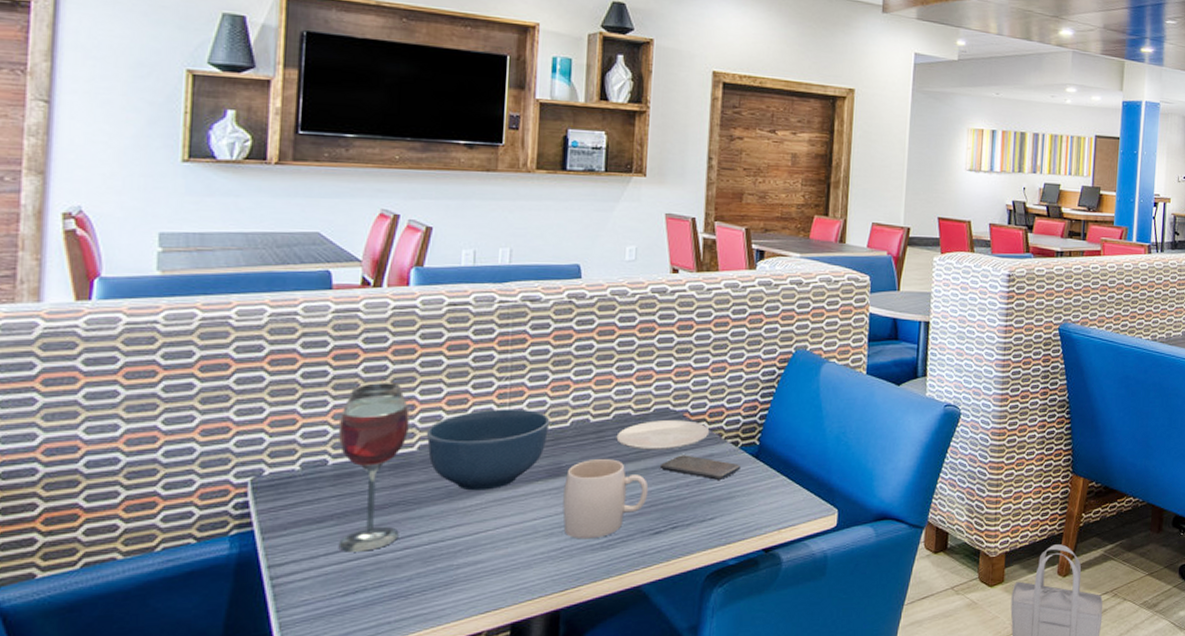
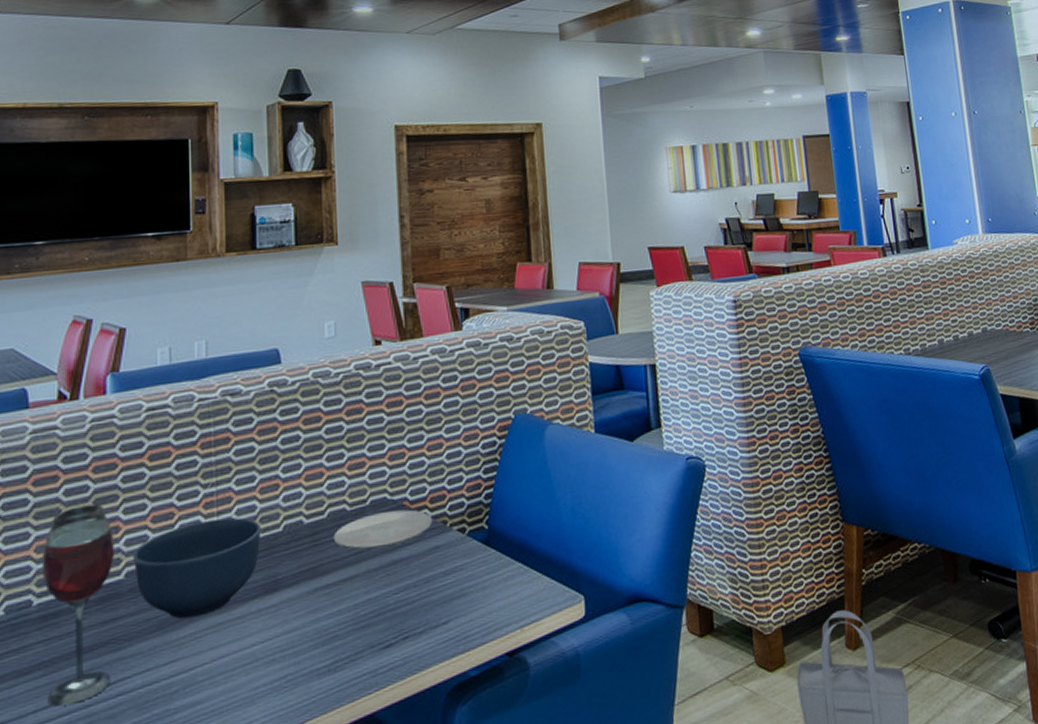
mug: present [562,459,649,539] -> none [282,564,374,664]
smartphone: present [659,455,740,480] -> none [382,549,470,576]

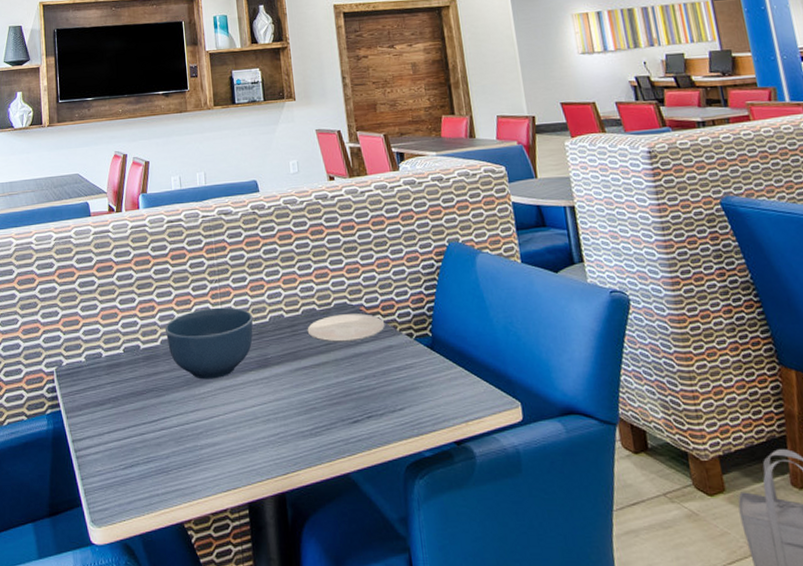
wineglass: present [41,504,114,706] -> none [105,288,156,431]

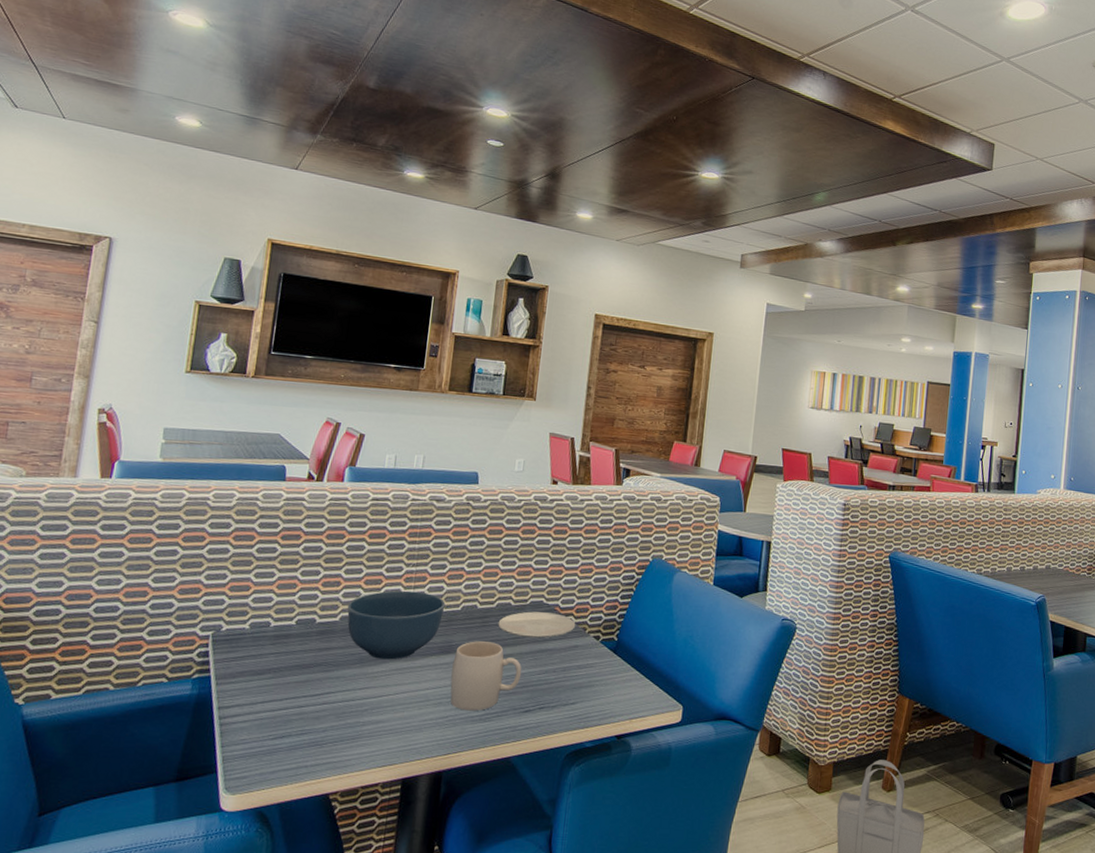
mug: none [272,351,342,426] -> present [450,641,522,711]

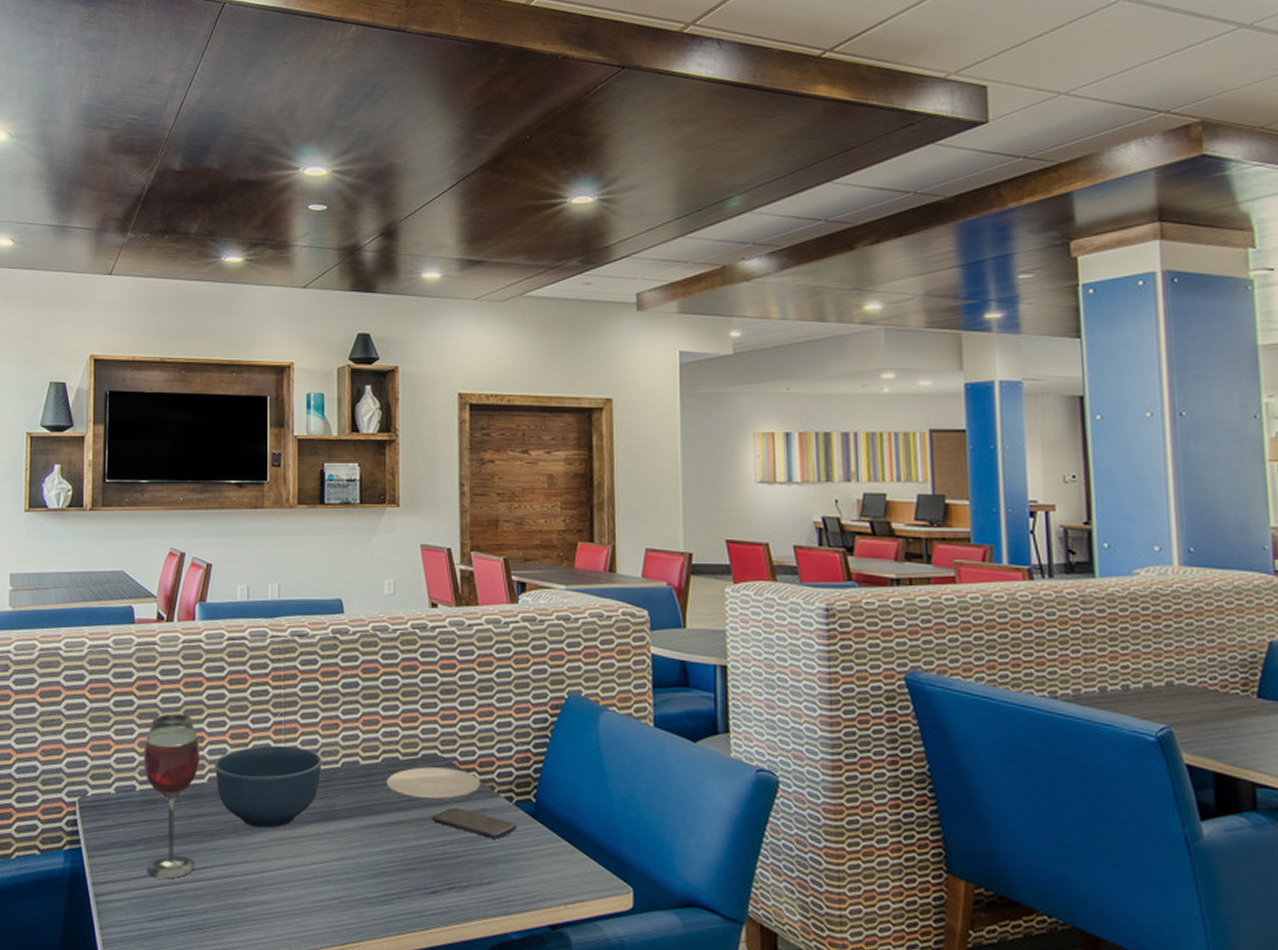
wineglass: none [273,561,336,703] -> present [143,713,200,879]
mug: present [450,641,522,711] -> none [339,804,422,891]
smartphone: none [532,644,600,669] -> present [431,807,516,839]

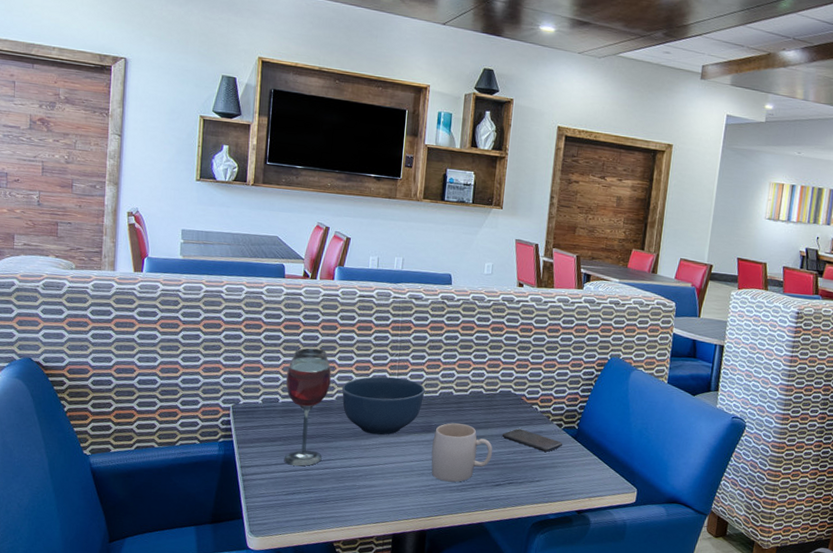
mug: none [339,804,422,891] -> present [431,423,493,482]
plate: present [386,767,481,801] -> none [471,399,541,424]

